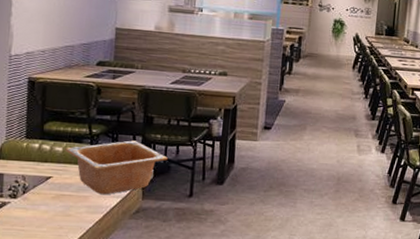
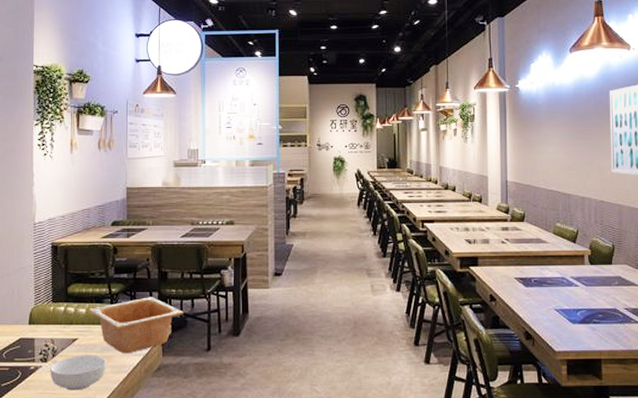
cereal bowl: none [19,194,82,228] -> present [50,355,107,391]

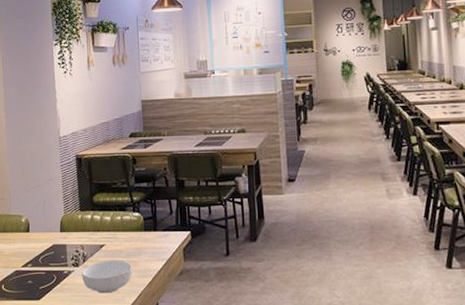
serving bowl: present [88,297,184,354] -> none [113,204,202,259]

